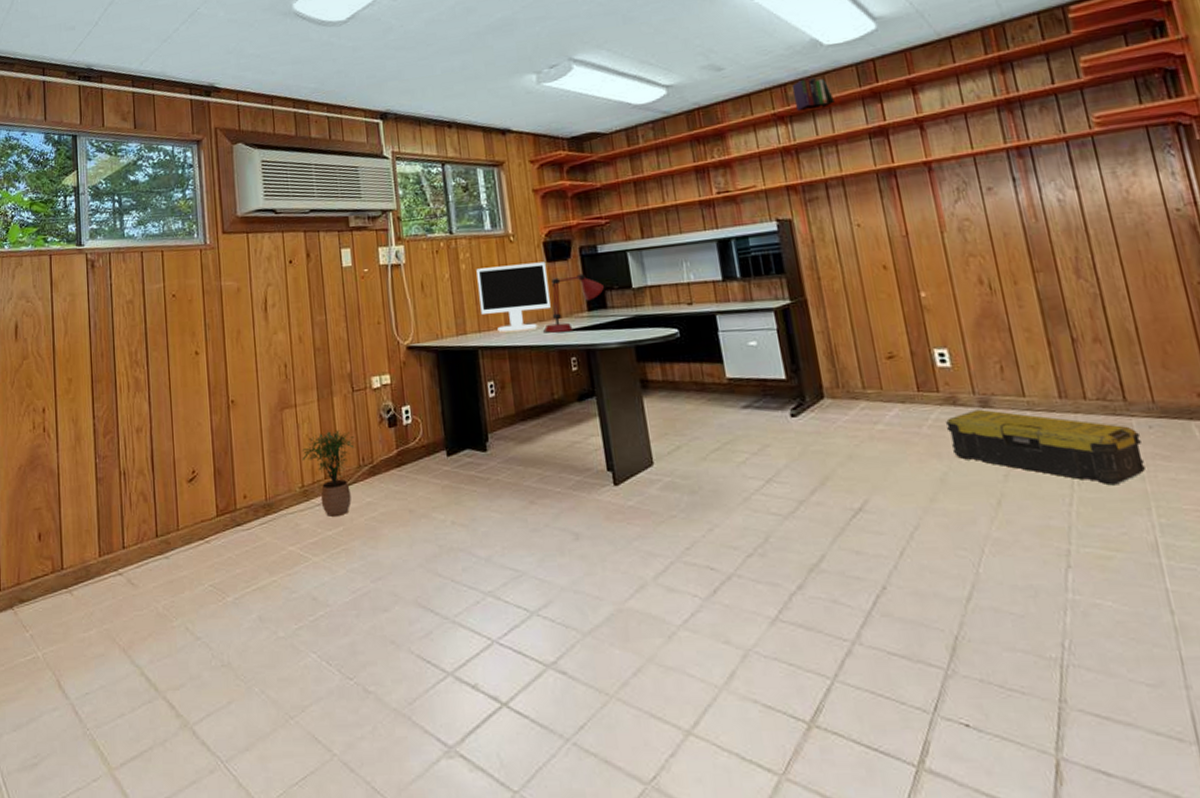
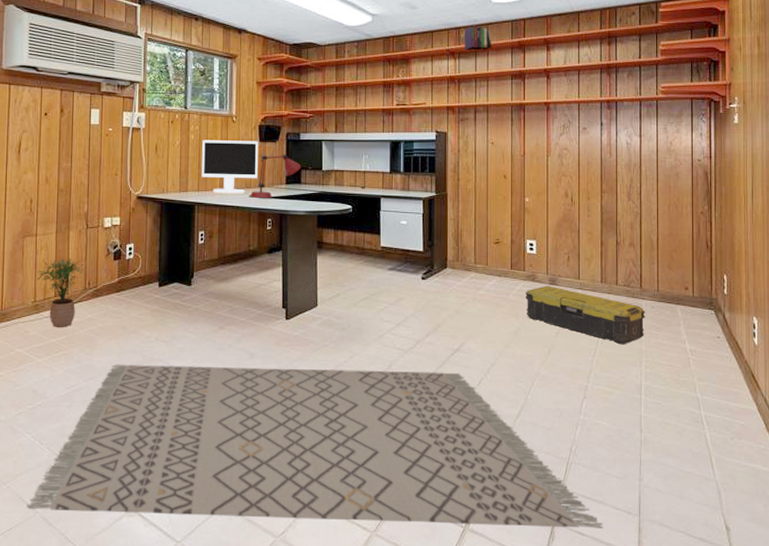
rug: none [320,541,1141,765] -> present [26,364,603,528]

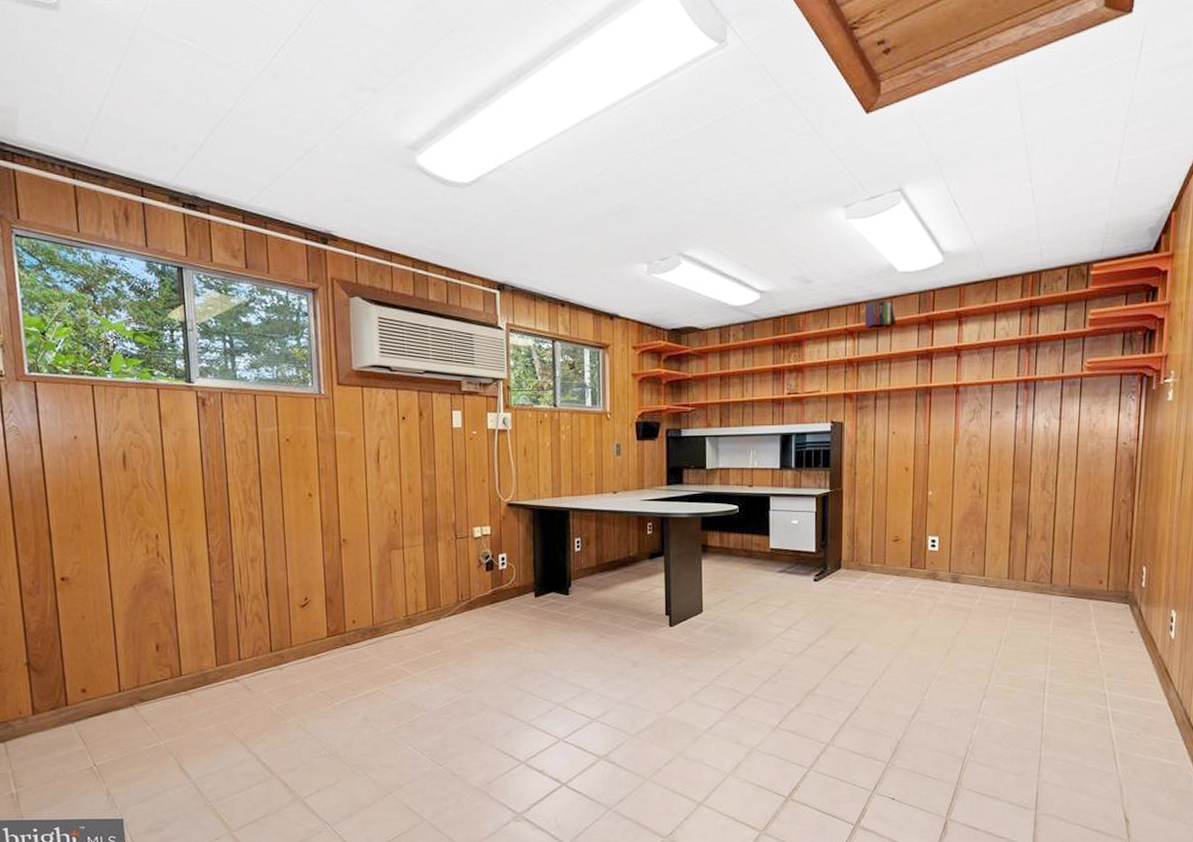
rug: present [26,364,603,528] -> none [413,675,998,823]
potted plant: present [37,258,84,327] -> none [407,571,456,641]
monitor: present [202,140,258,194] -> none [575,439,636,498]
desk lamp: present [249,154,301,198] -> none [627,453,682,501]
toolbox: present [526,285,645,345] -> none [925,583,1054,643]

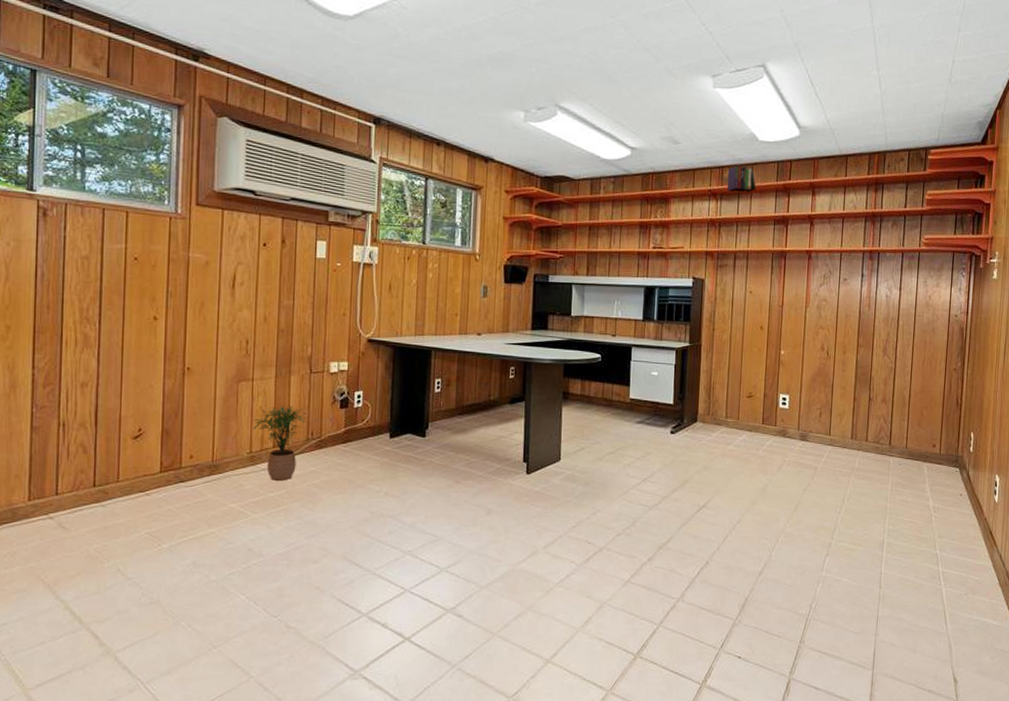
potted plant: none [407,571,456,641] -> present [253,406,307,481]

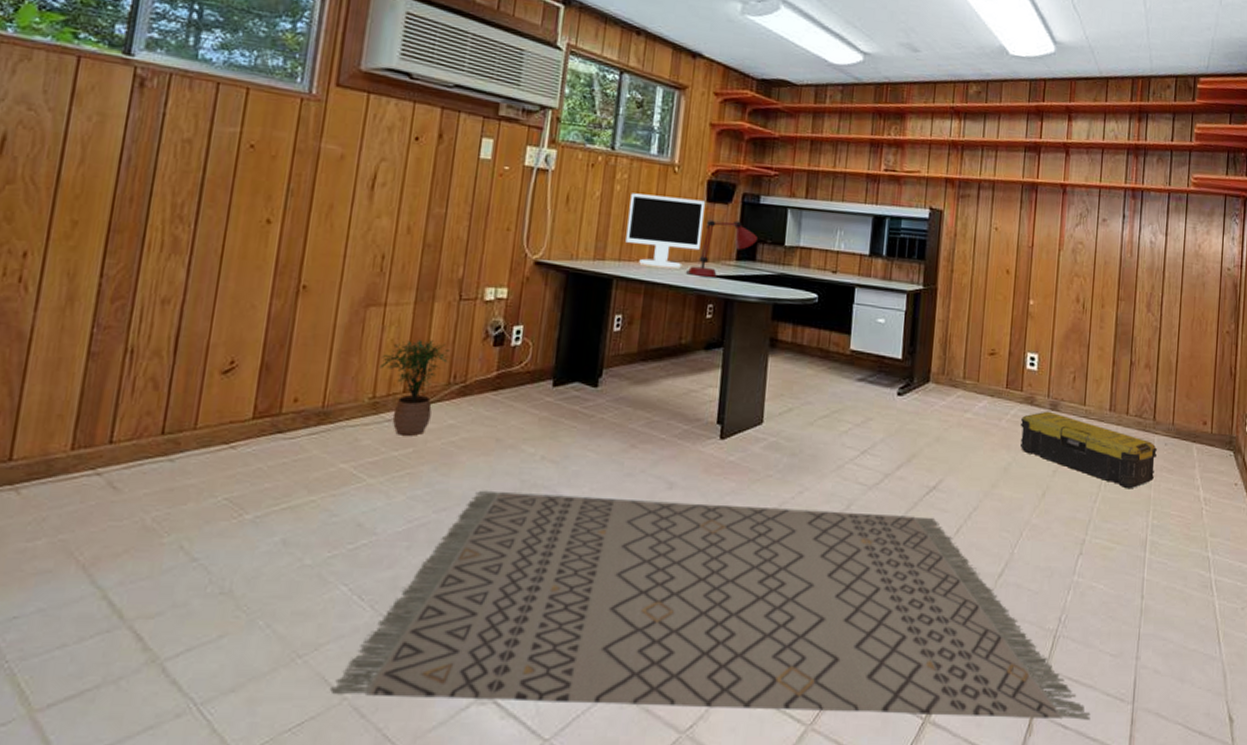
rug: none [239,520,838,683] -> present [329,490,1091,720]
monitor: none [440,279,503,339] -> present [626,193,705,268]
desk lamp: none [491,297,548,345] -> present [686,219,757,277]
books: present [727,165,756,193] -> none [972,80,1005,113]
toolbox: none [775,441,892,502] -> present [1021,411,1157,489]

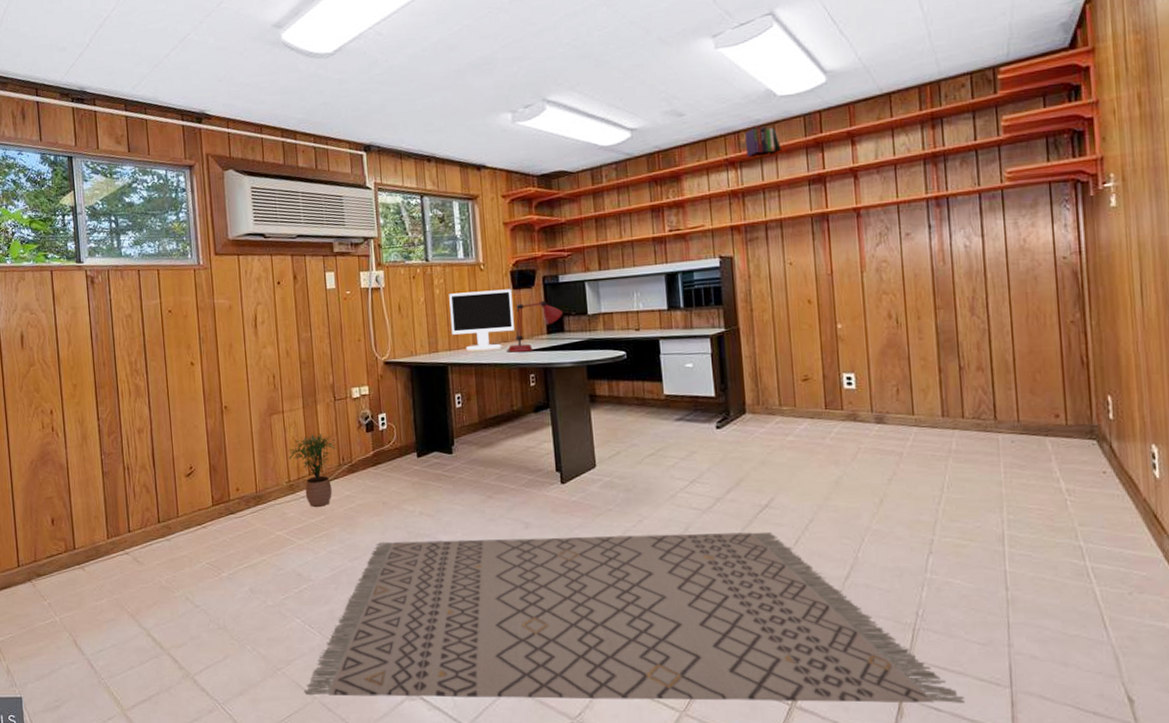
books: none [972,80,1005,113] -> present [744,126,781,158]
toolbox: present [1021,411,1157,489] -> none [846,424,1003,489]

